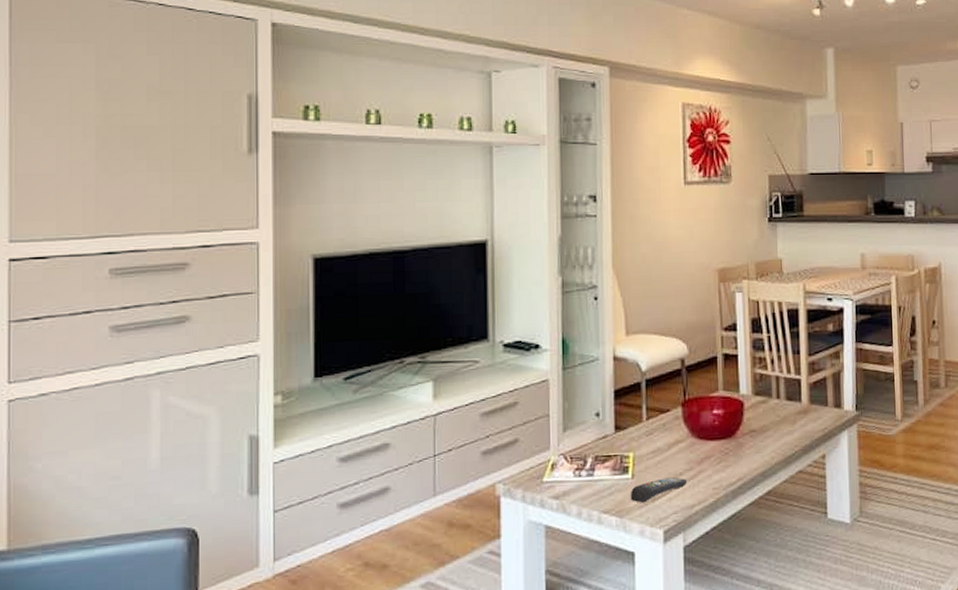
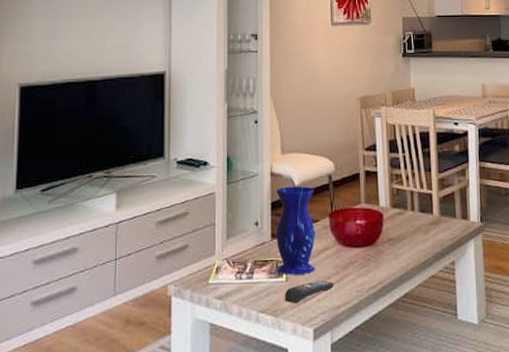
vase: none [620,371,666,472] -> present [276,186,316,275]

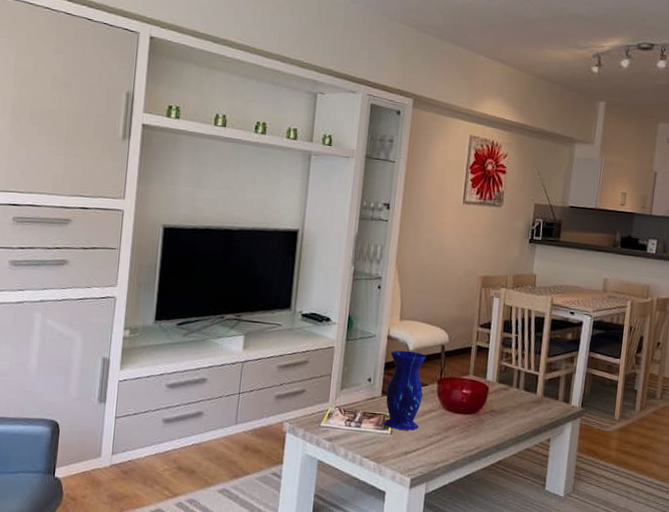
remote control: present [284,280,335,304] -> none [387,437,435,455]

